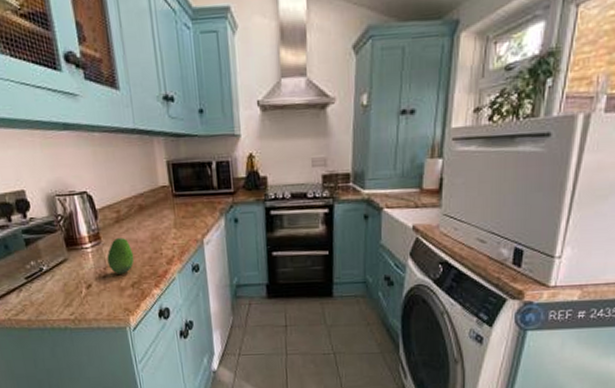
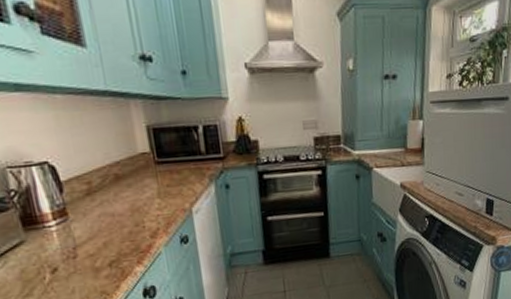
fruit: present [107,238,135,274] -> none [76,212,112,254]

